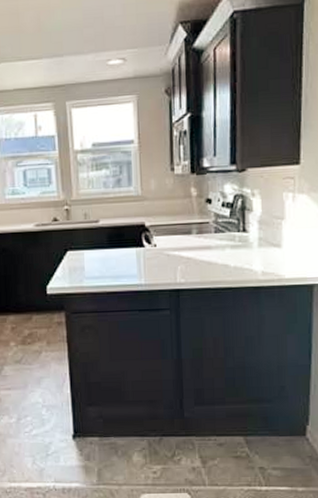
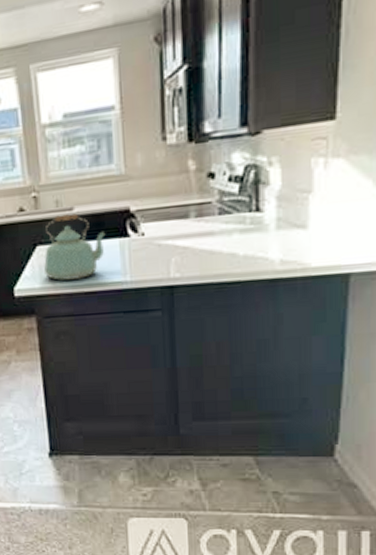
kettle: none [73,225,125,281] -> present [44,213,106,281]

